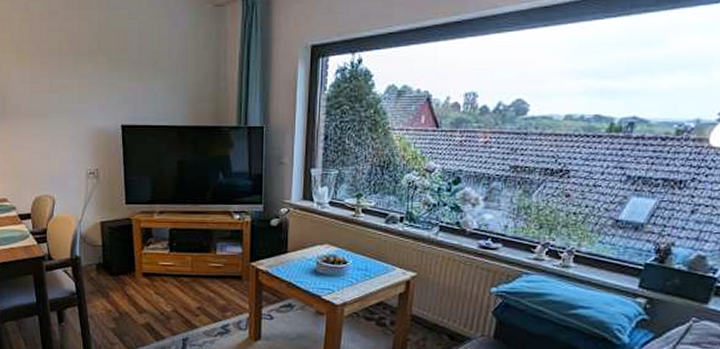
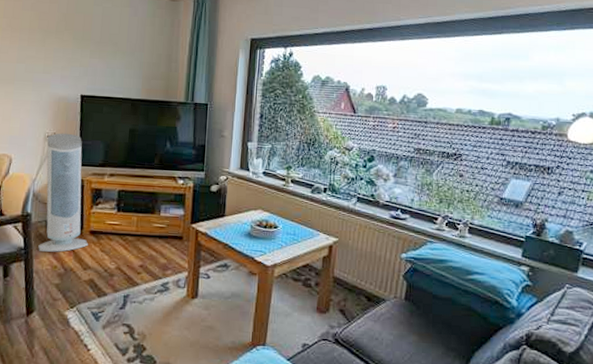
air purifier: none [89,169,141,296] -> present [38,133,88,252]

